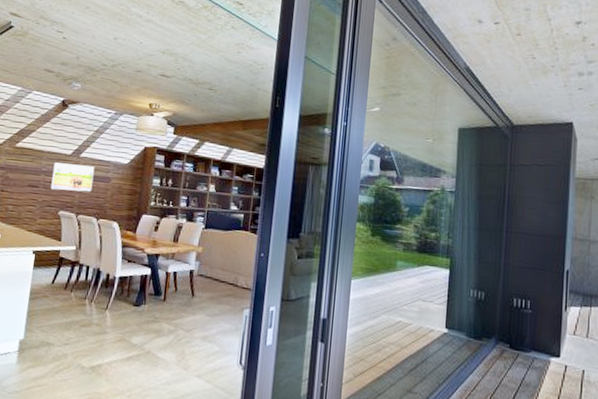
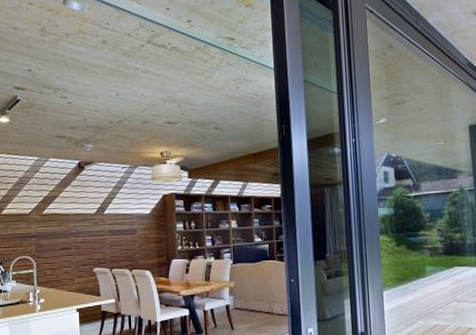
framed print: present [50,162,95,192] -> none [81,221,121,249]

